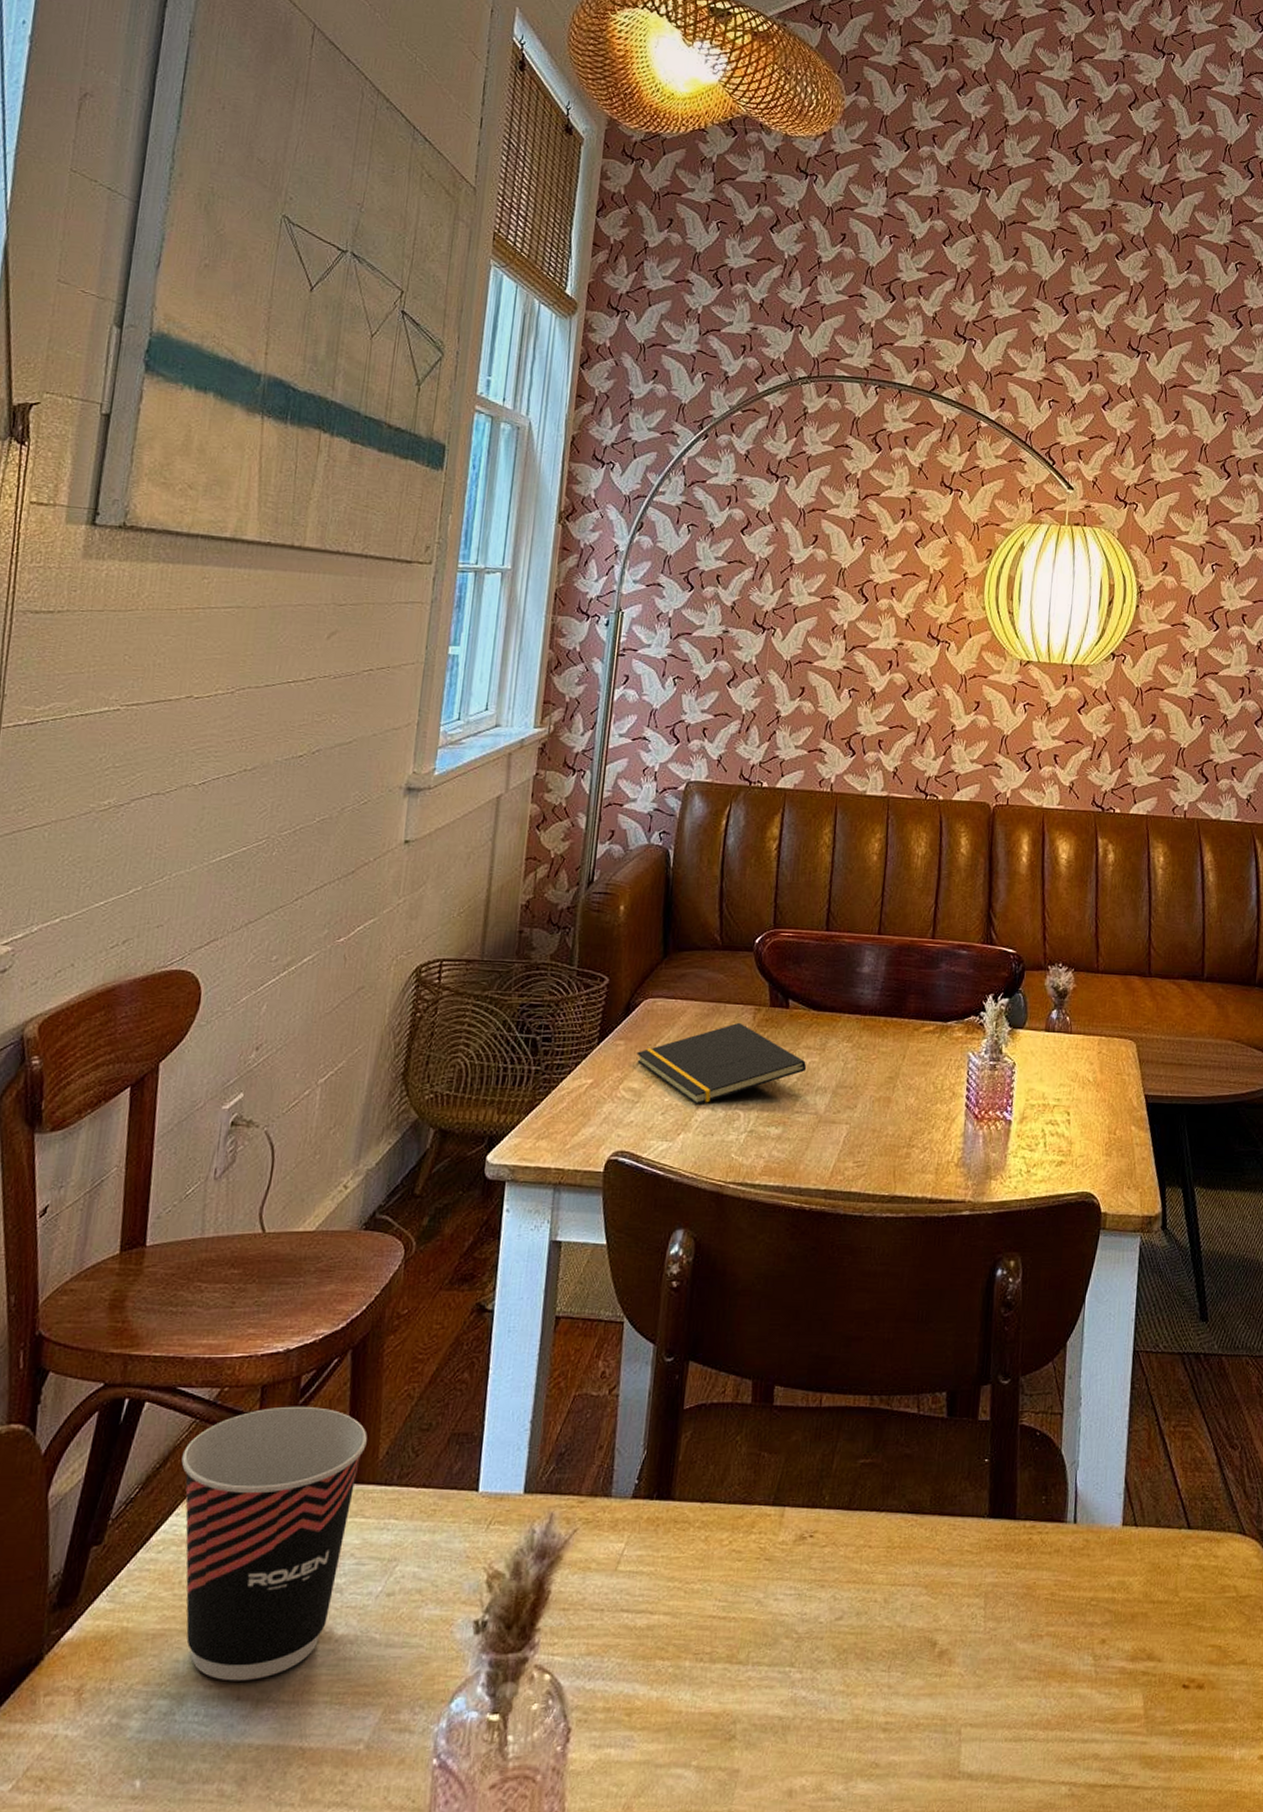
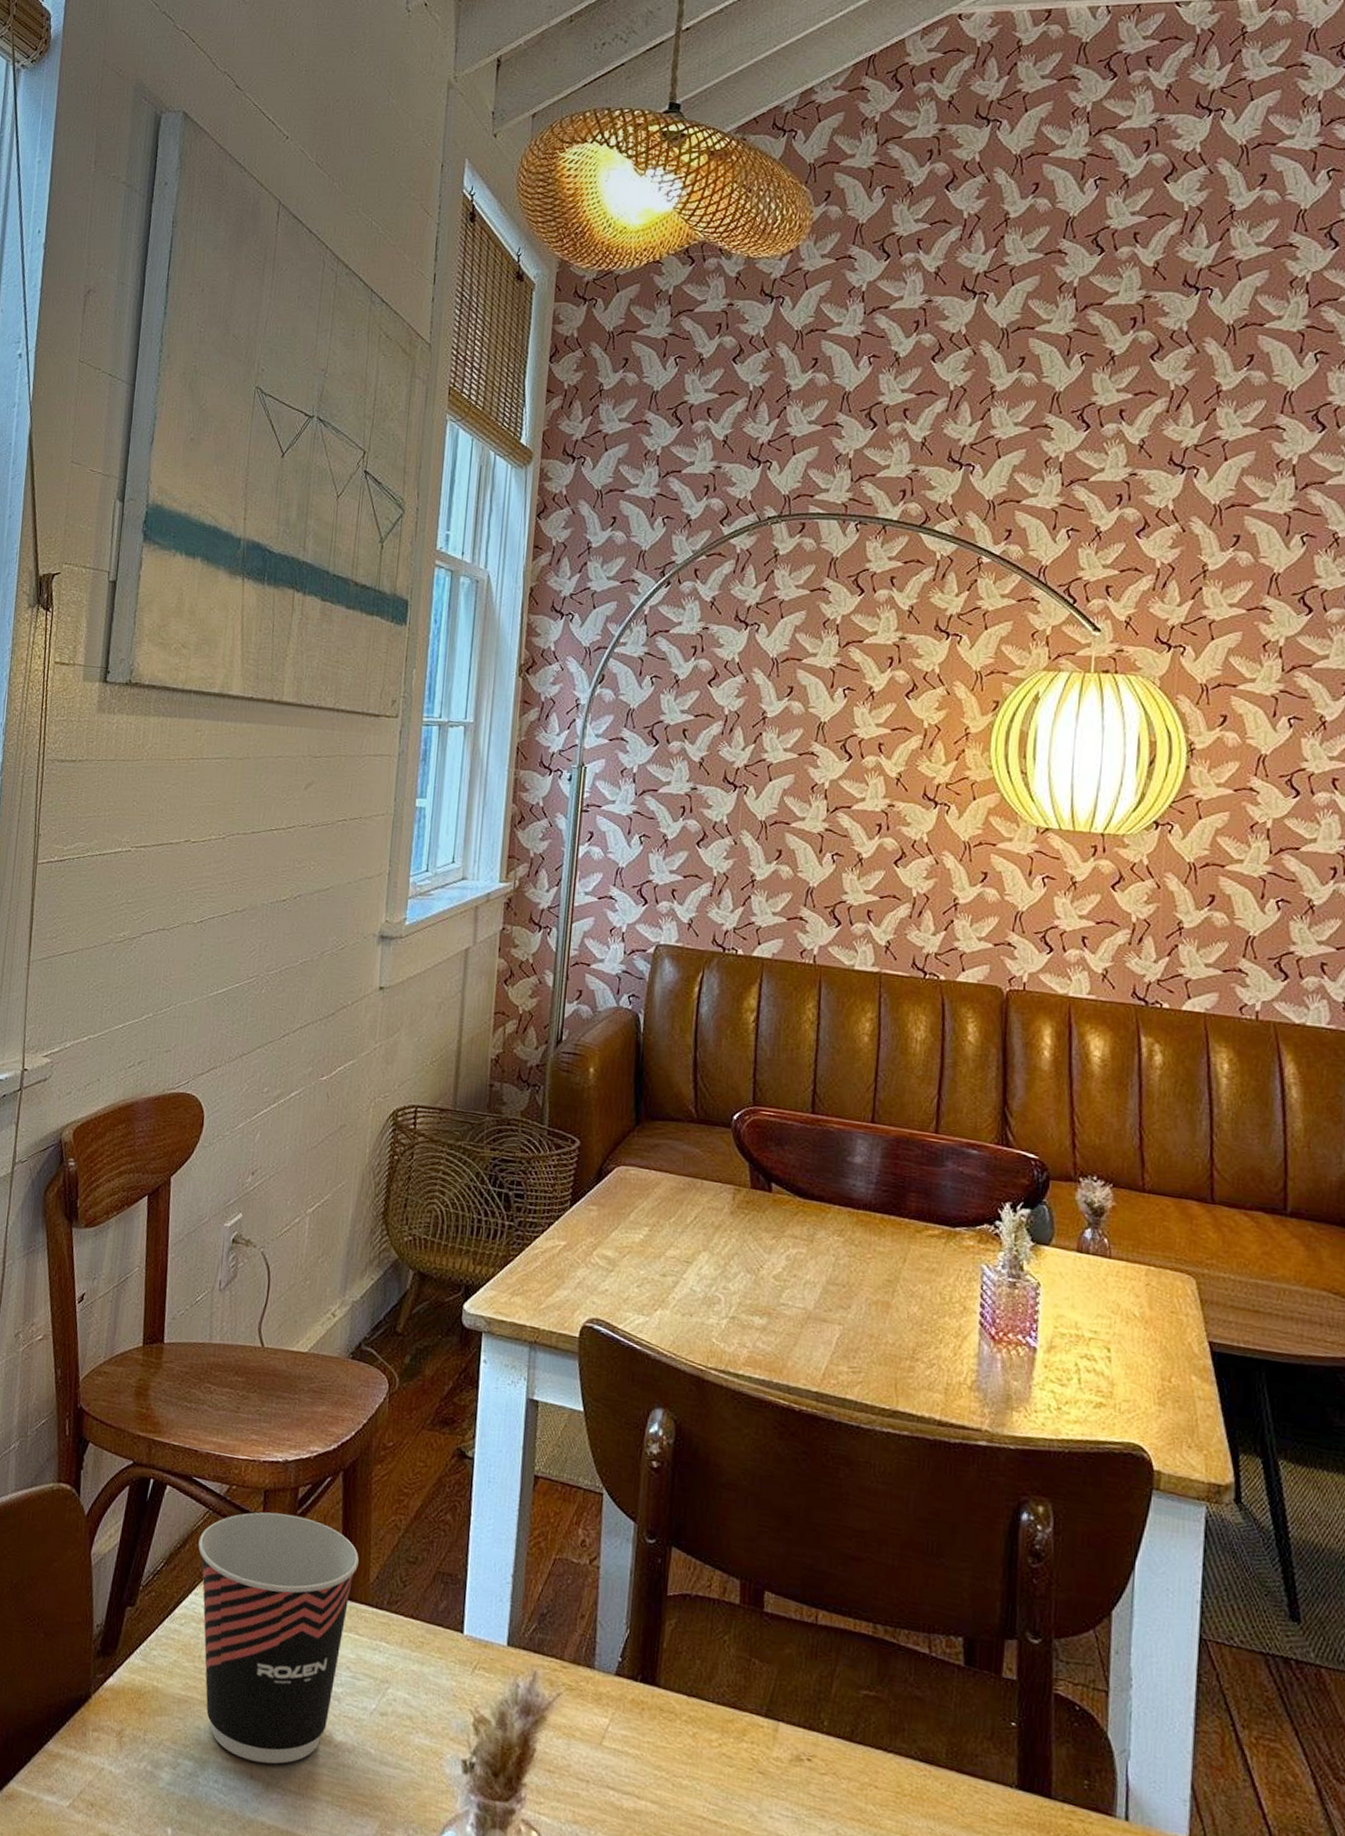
notepad: present [637,1022,807,1106] -> none [610,1201,793,1283]

